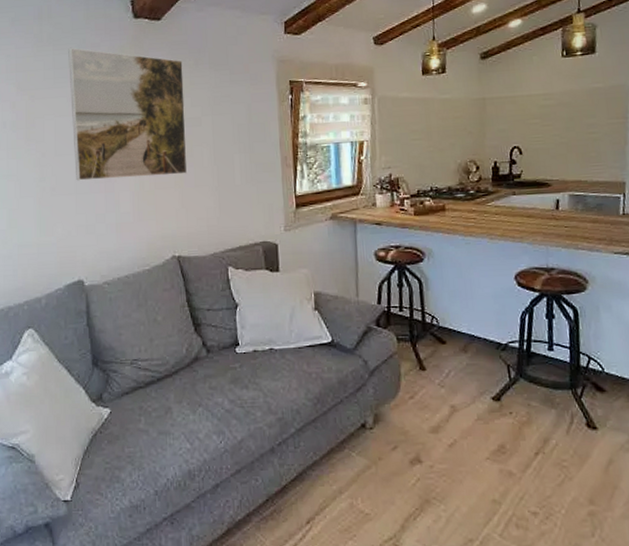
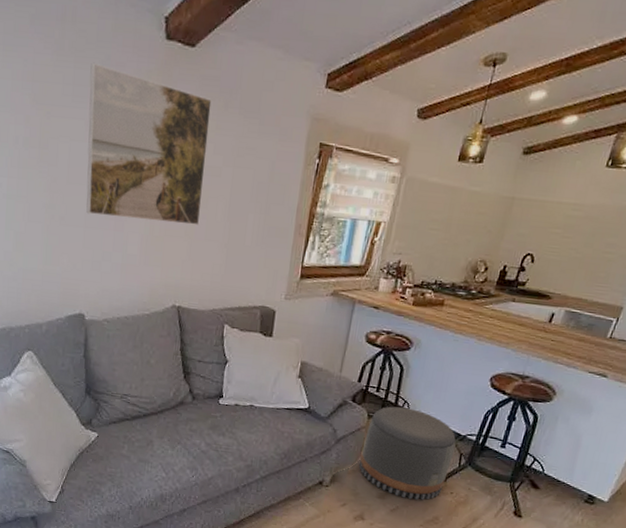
pouf: none [400,323,501,428] -> present [359,406,456,501]

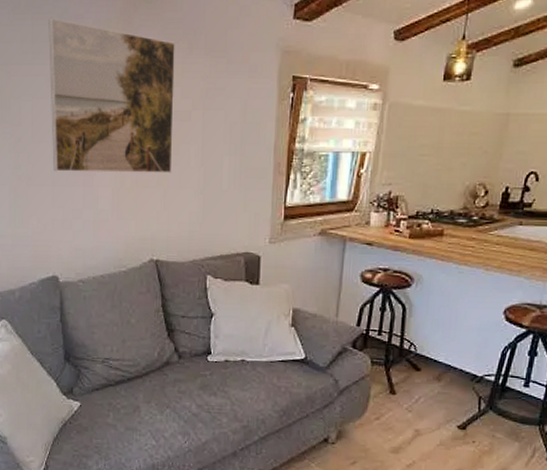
pouf: present [359,406,456,501] -> none [367,350,473,452]

